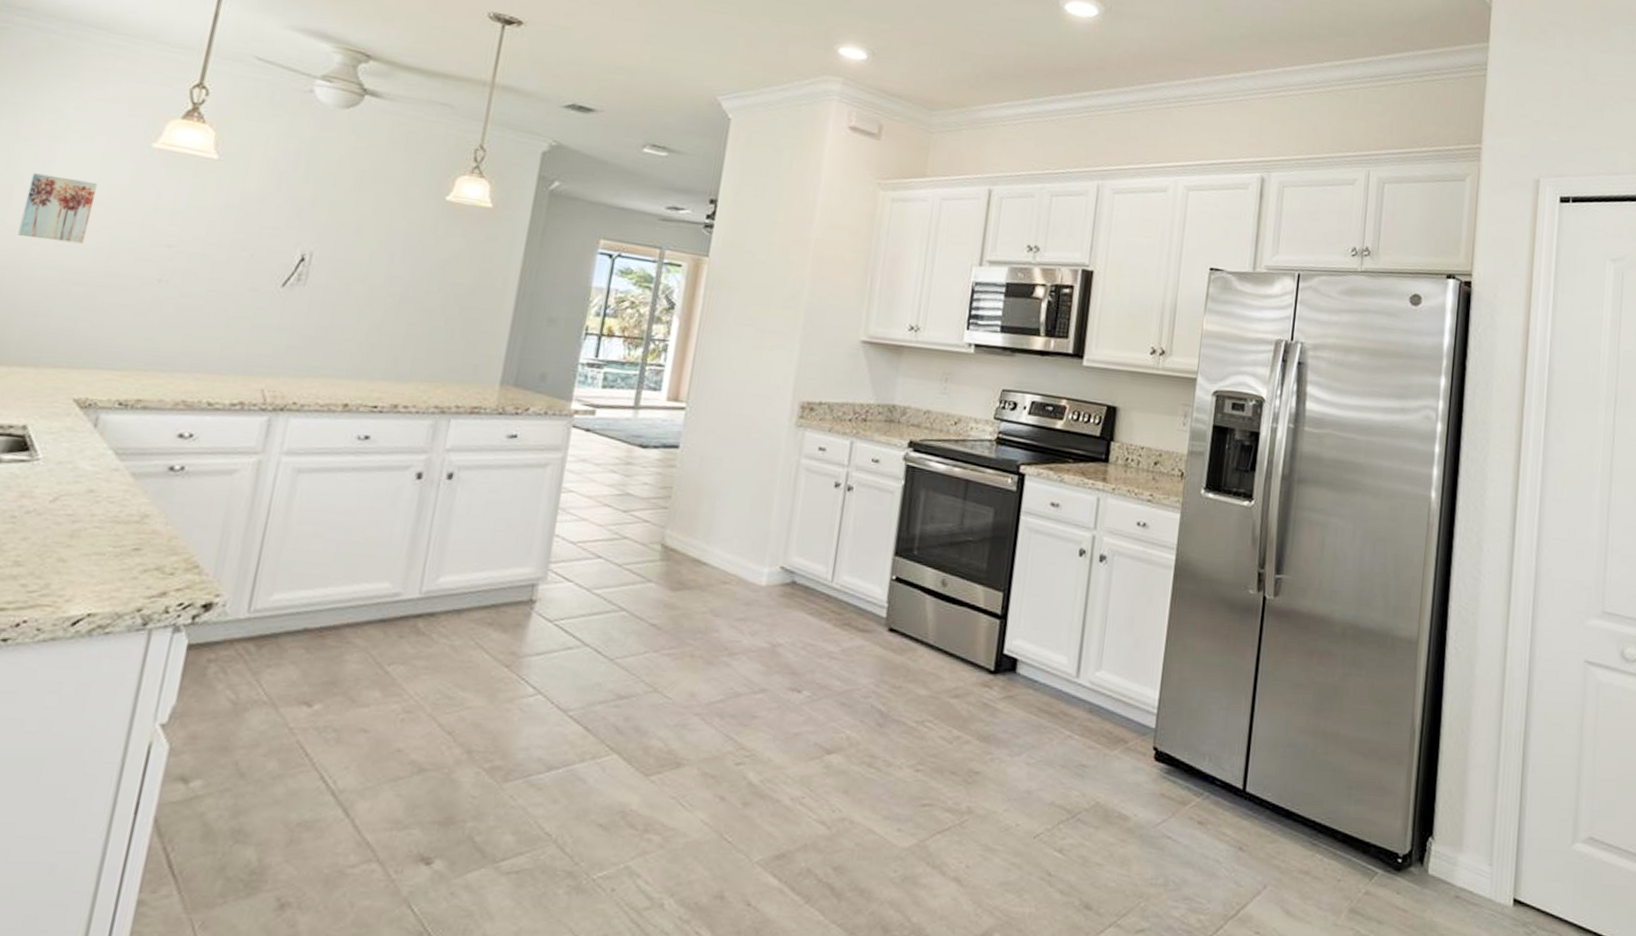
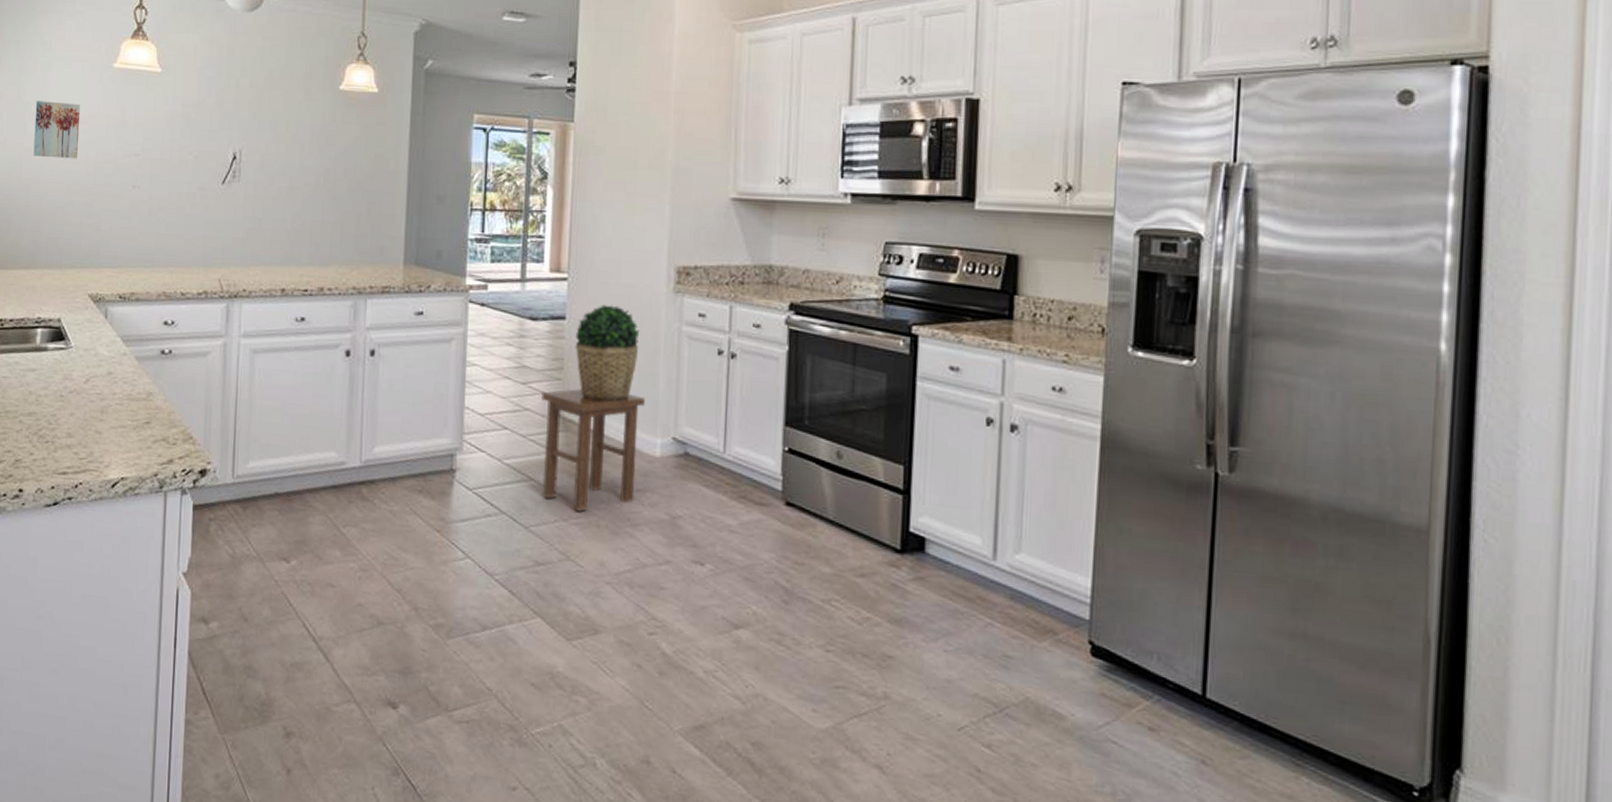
stool: none [633,517,756,642] -> present [541,388,645,512]
potted plant: none [686,435,757,530] -> present [575,304,640,401]

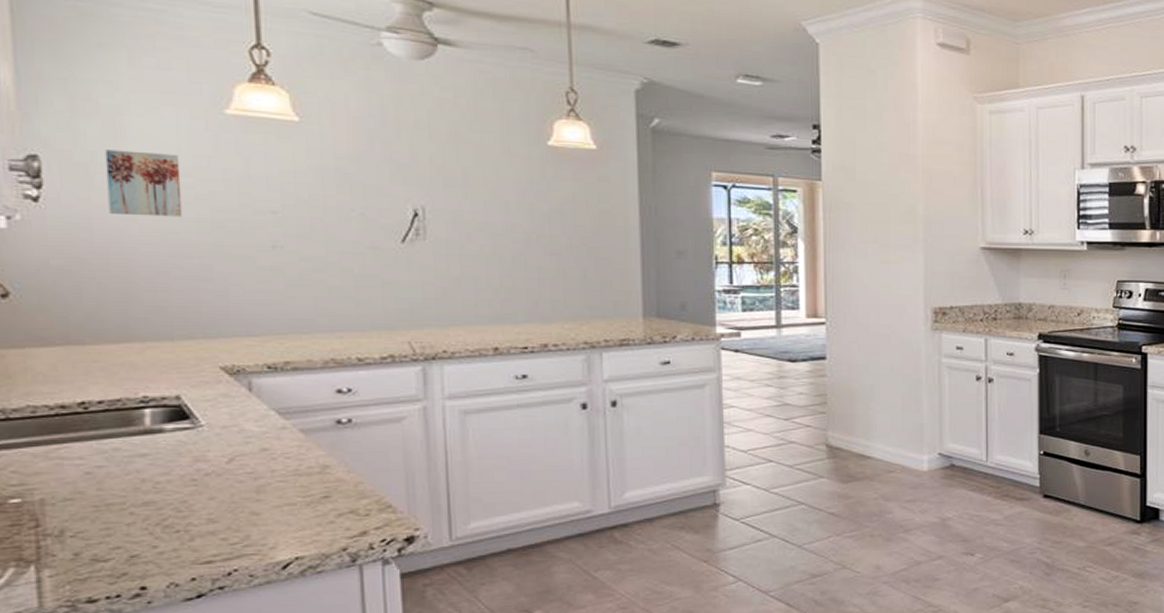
stool: present [541,388,645,512] -> none [806,419,910,526]
potted plant: present [575,304,640,401] -> none [837,344,902,427]

